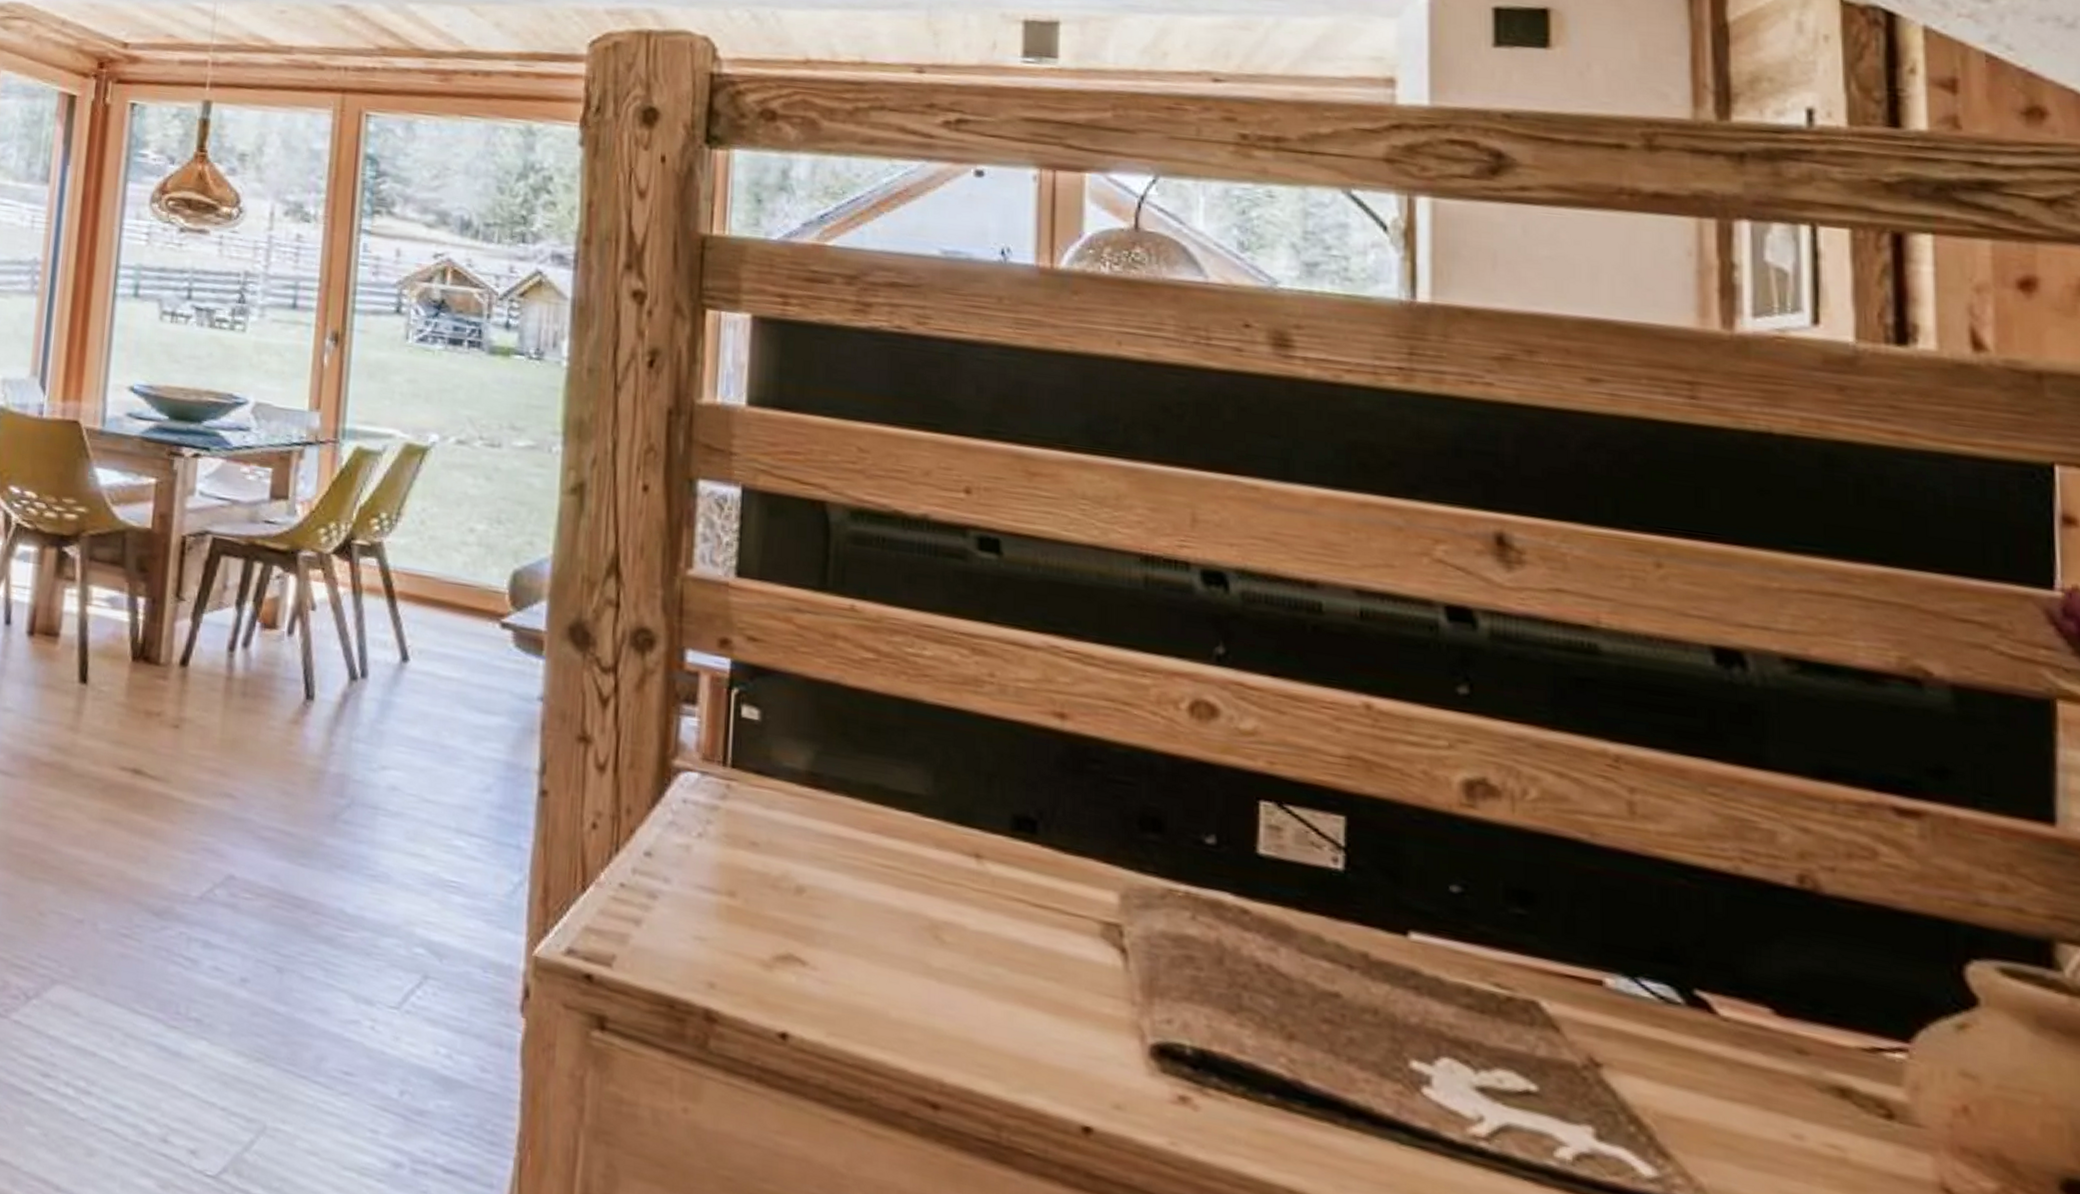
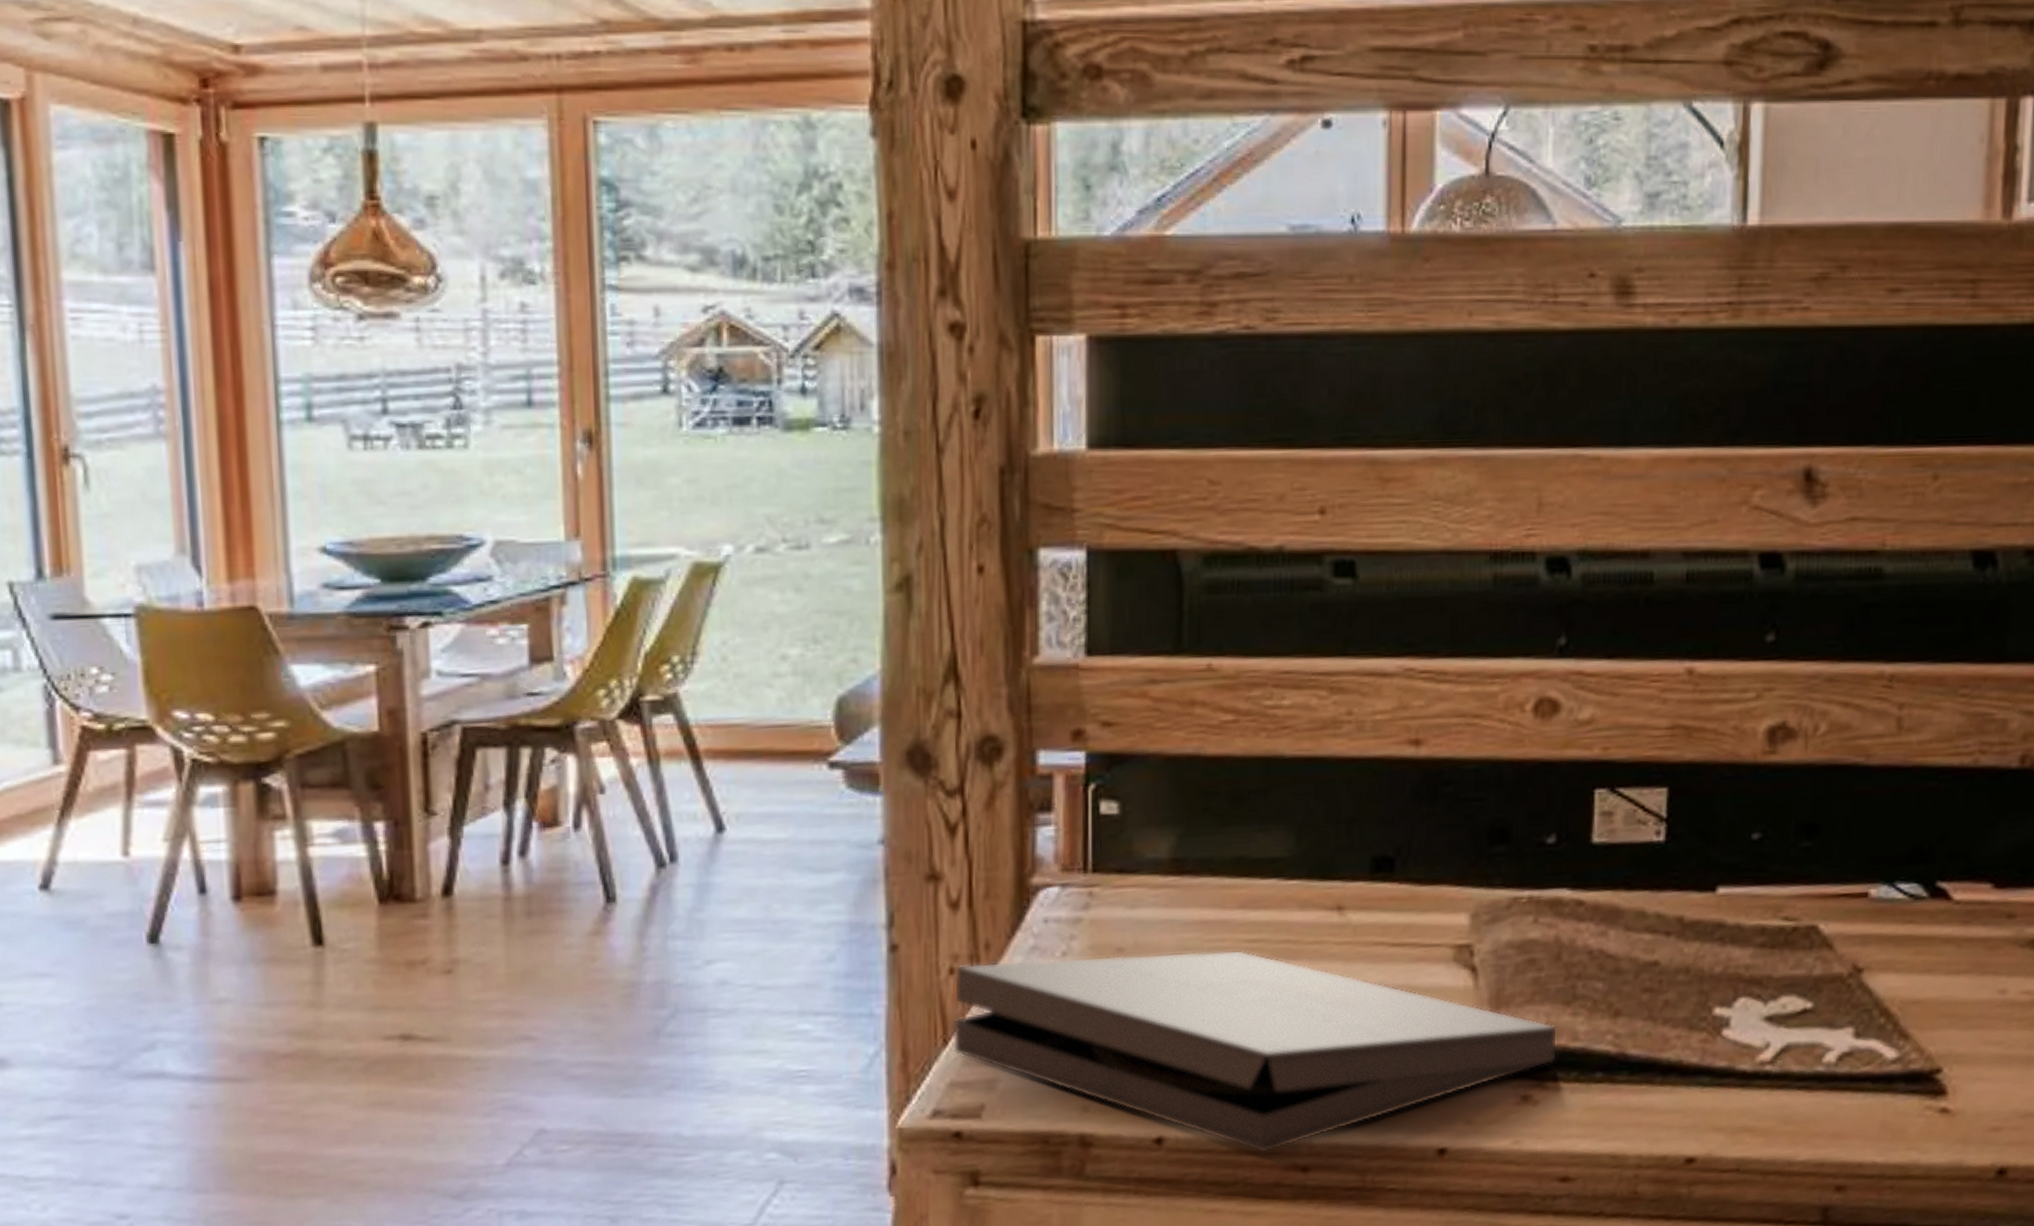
pizza box: none [590,821,1221,1079] -> present [953,949,1558,1153]

